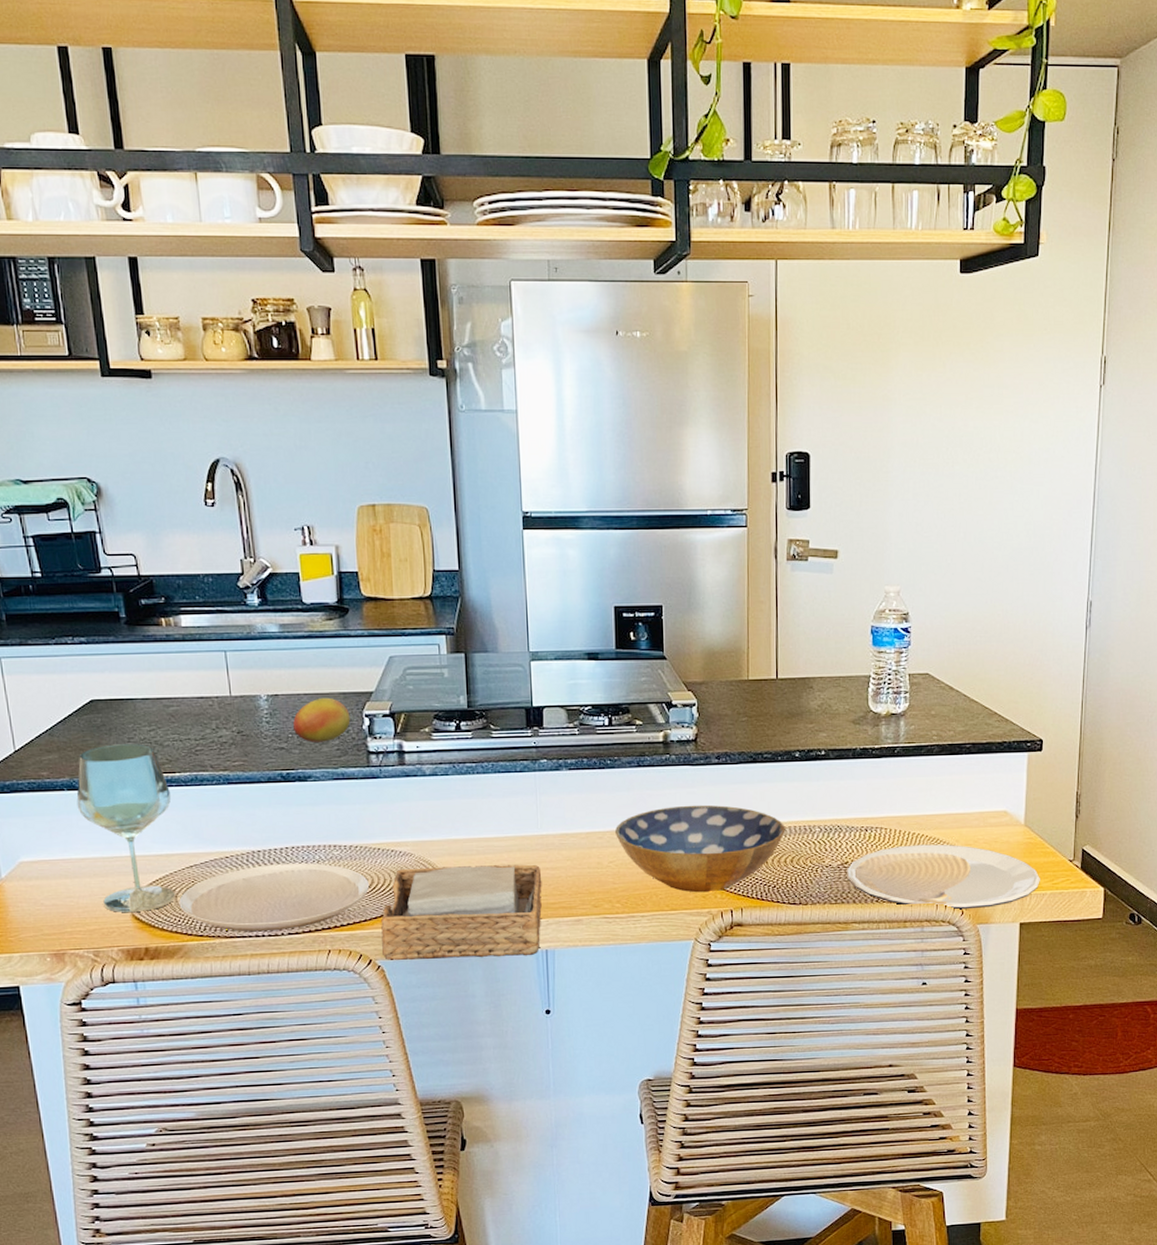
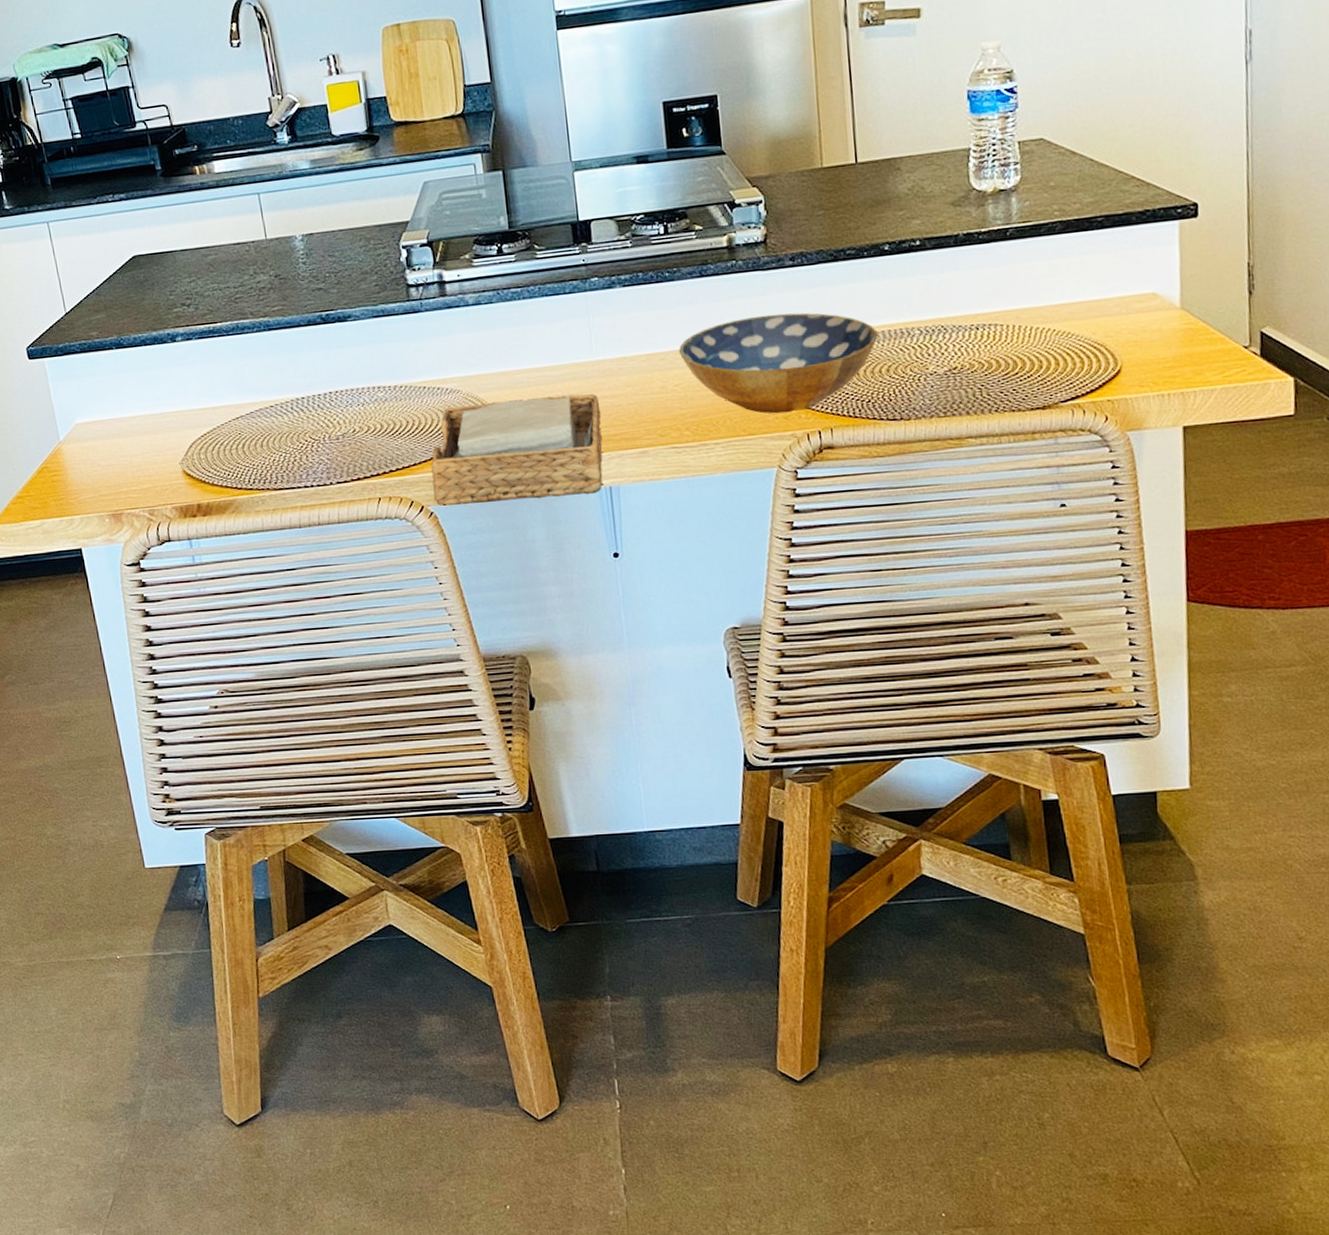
wine glass: present [76,744,176,913] -> none [124,296,224,470]
plate: present [179,862,370,932] -> none [227,406,417,483]
fruit: present [293,697,351,742] -> none [329,231,388,280]
plate: present [846,844,1040,910] -> none [955,338,1207,416]

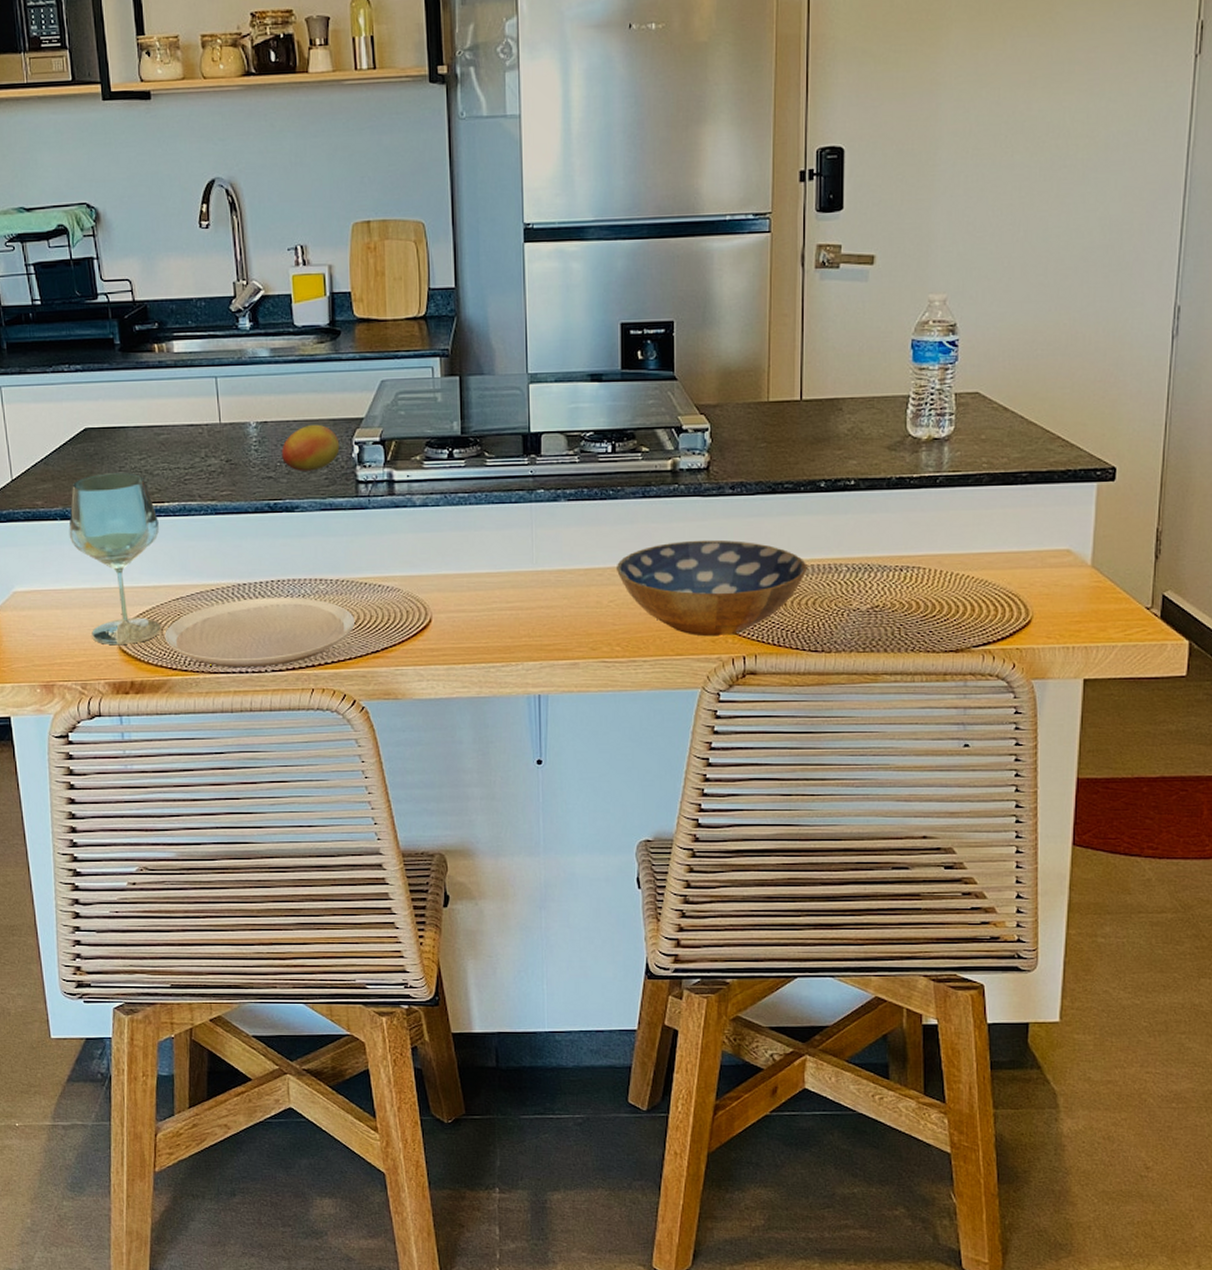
wine glass: none [124,296,224,470] -> present [69,473,162,646]
plate: none [227,406,417,483] -> present [164,596,356,668]
fruit: none [329,231,388,280] -> present [282,424,340,471]
napkin holder: present [431,393,603,506] -> none [366,602,536,702]

